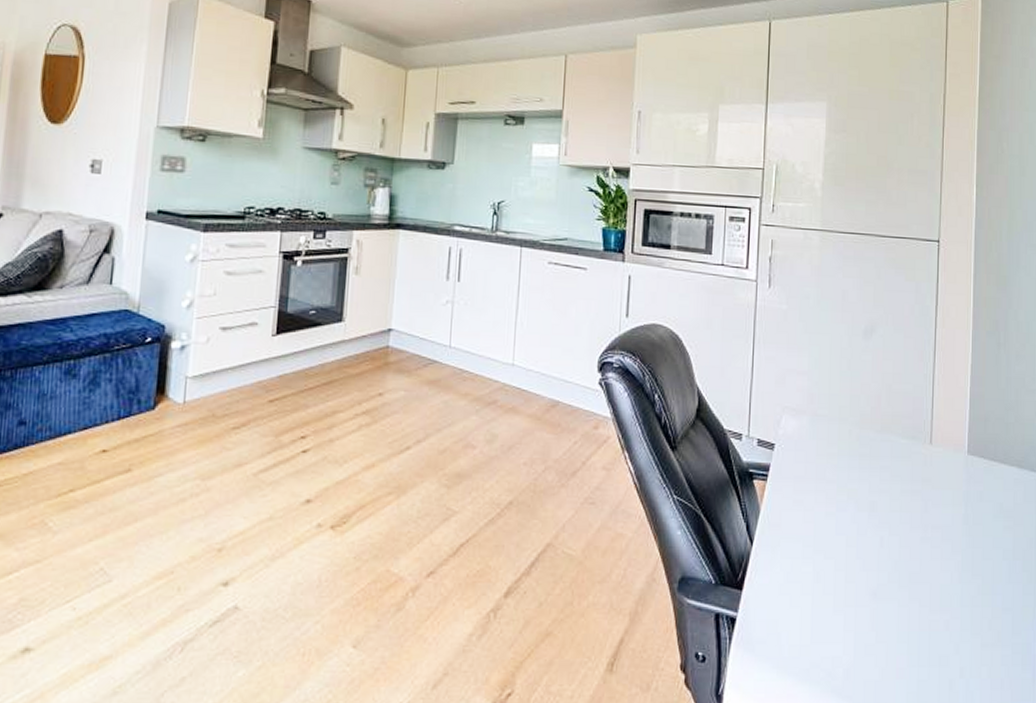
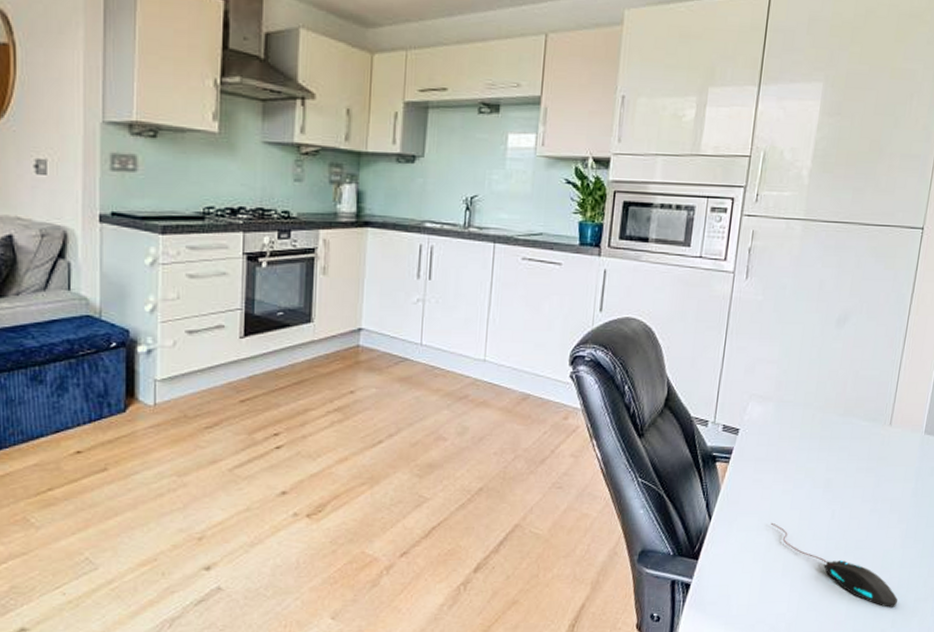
mouse: none [816,549,962,654] -> present [770,522,898,608]

